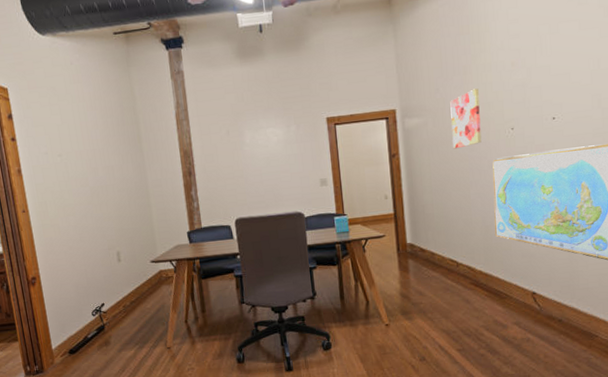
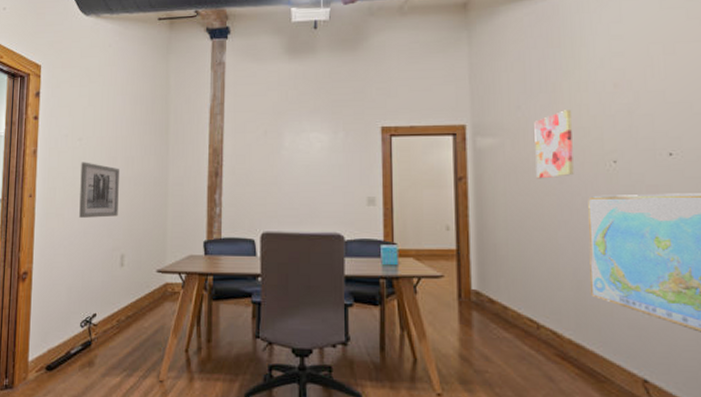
wall art: none [65,175,108,225] -> present [79,162,119,218]

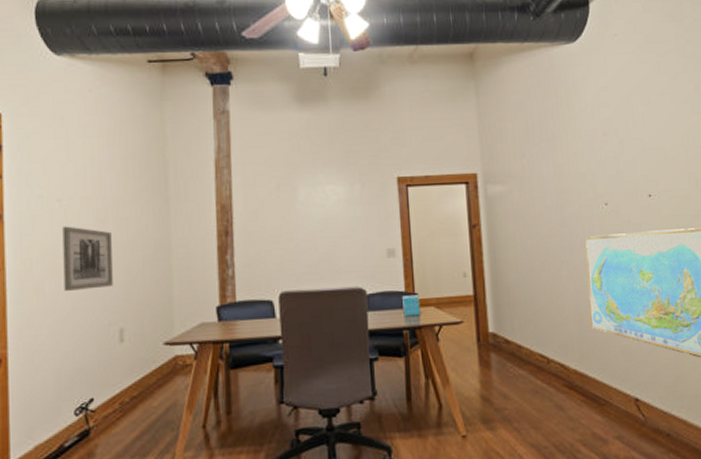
wall art: present [534,110,574,179] -> none [537,157,573,223]

